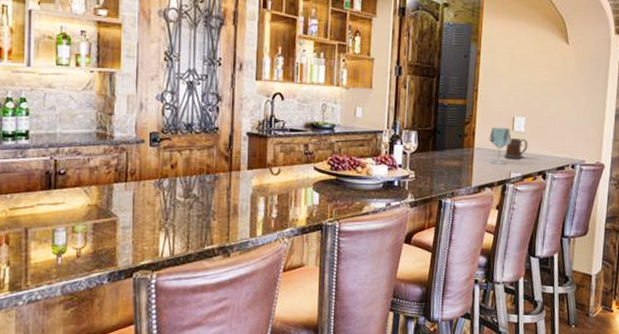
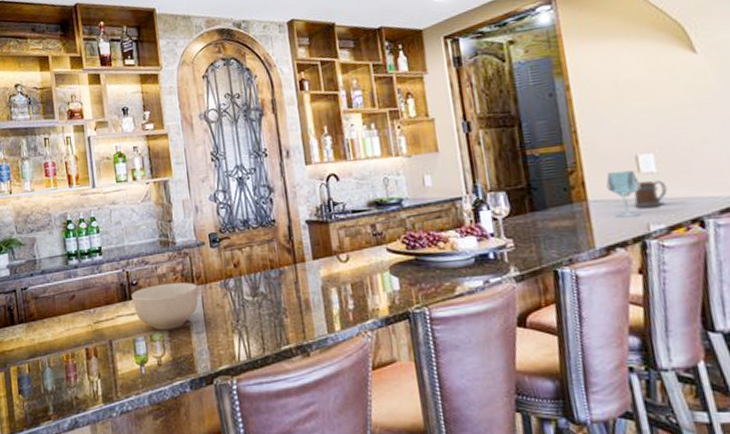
bowl: none [57,175,132,222] -> present [131,282,199,330]

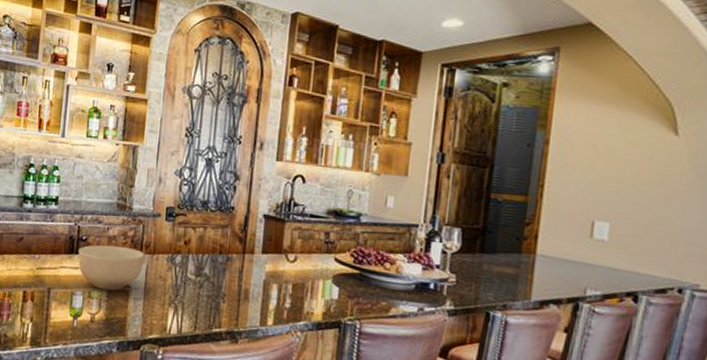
wine glass: present [606,170,642,219] -> none [557,231,590,280]
beer mug: present [634,180,668,210] -> none [578,246,613,276]

